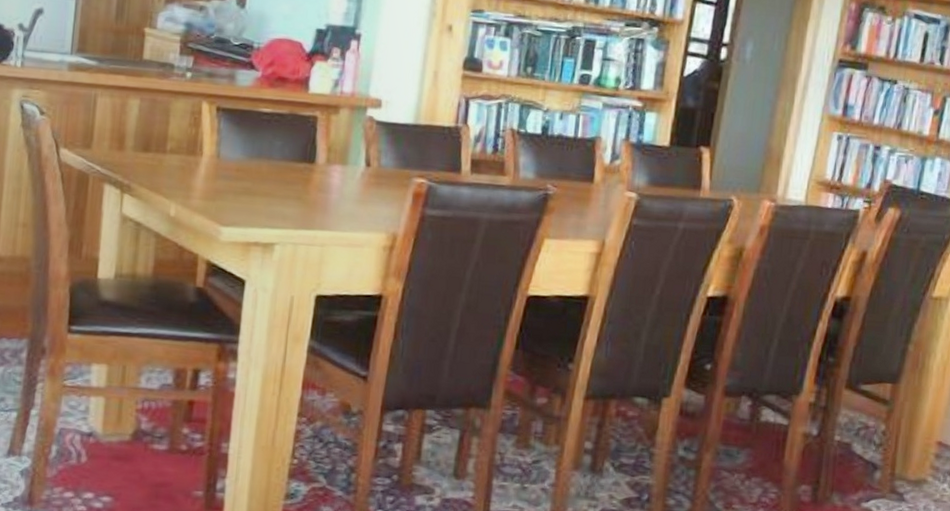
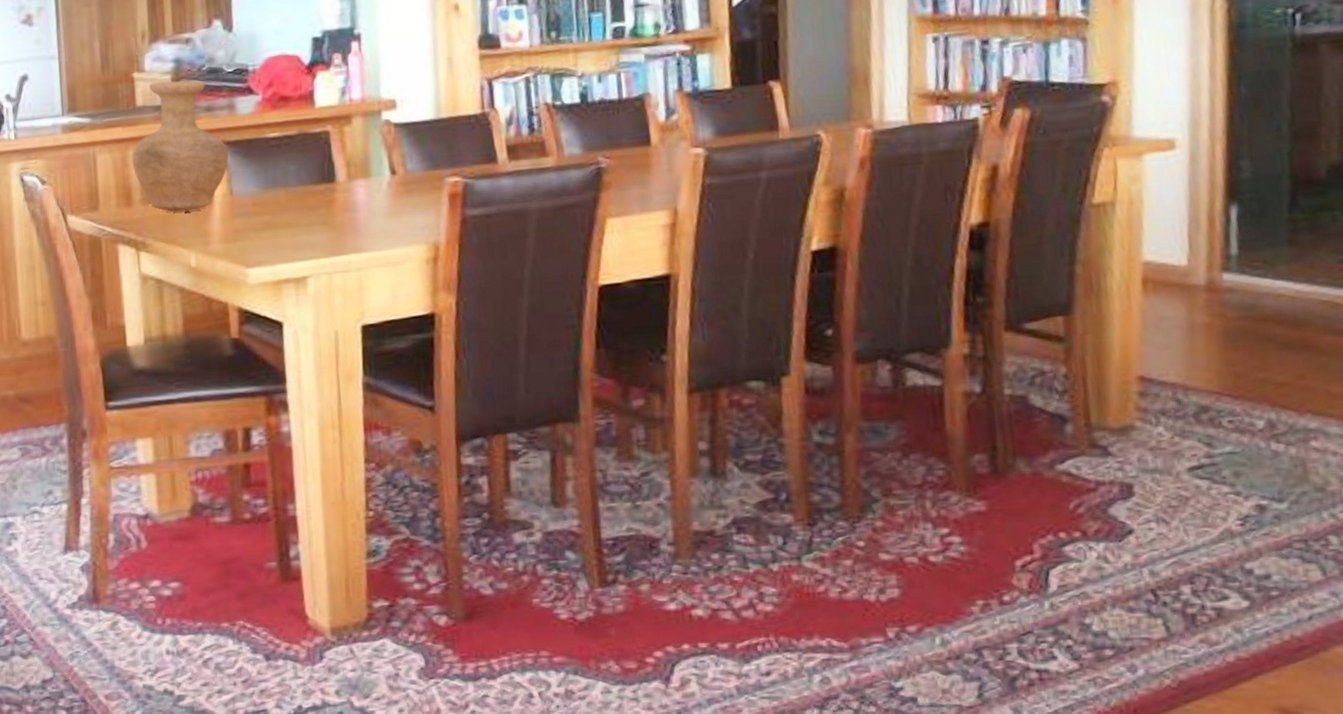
vase: none [130,40,222,166] -> present [131,80,229,213]

